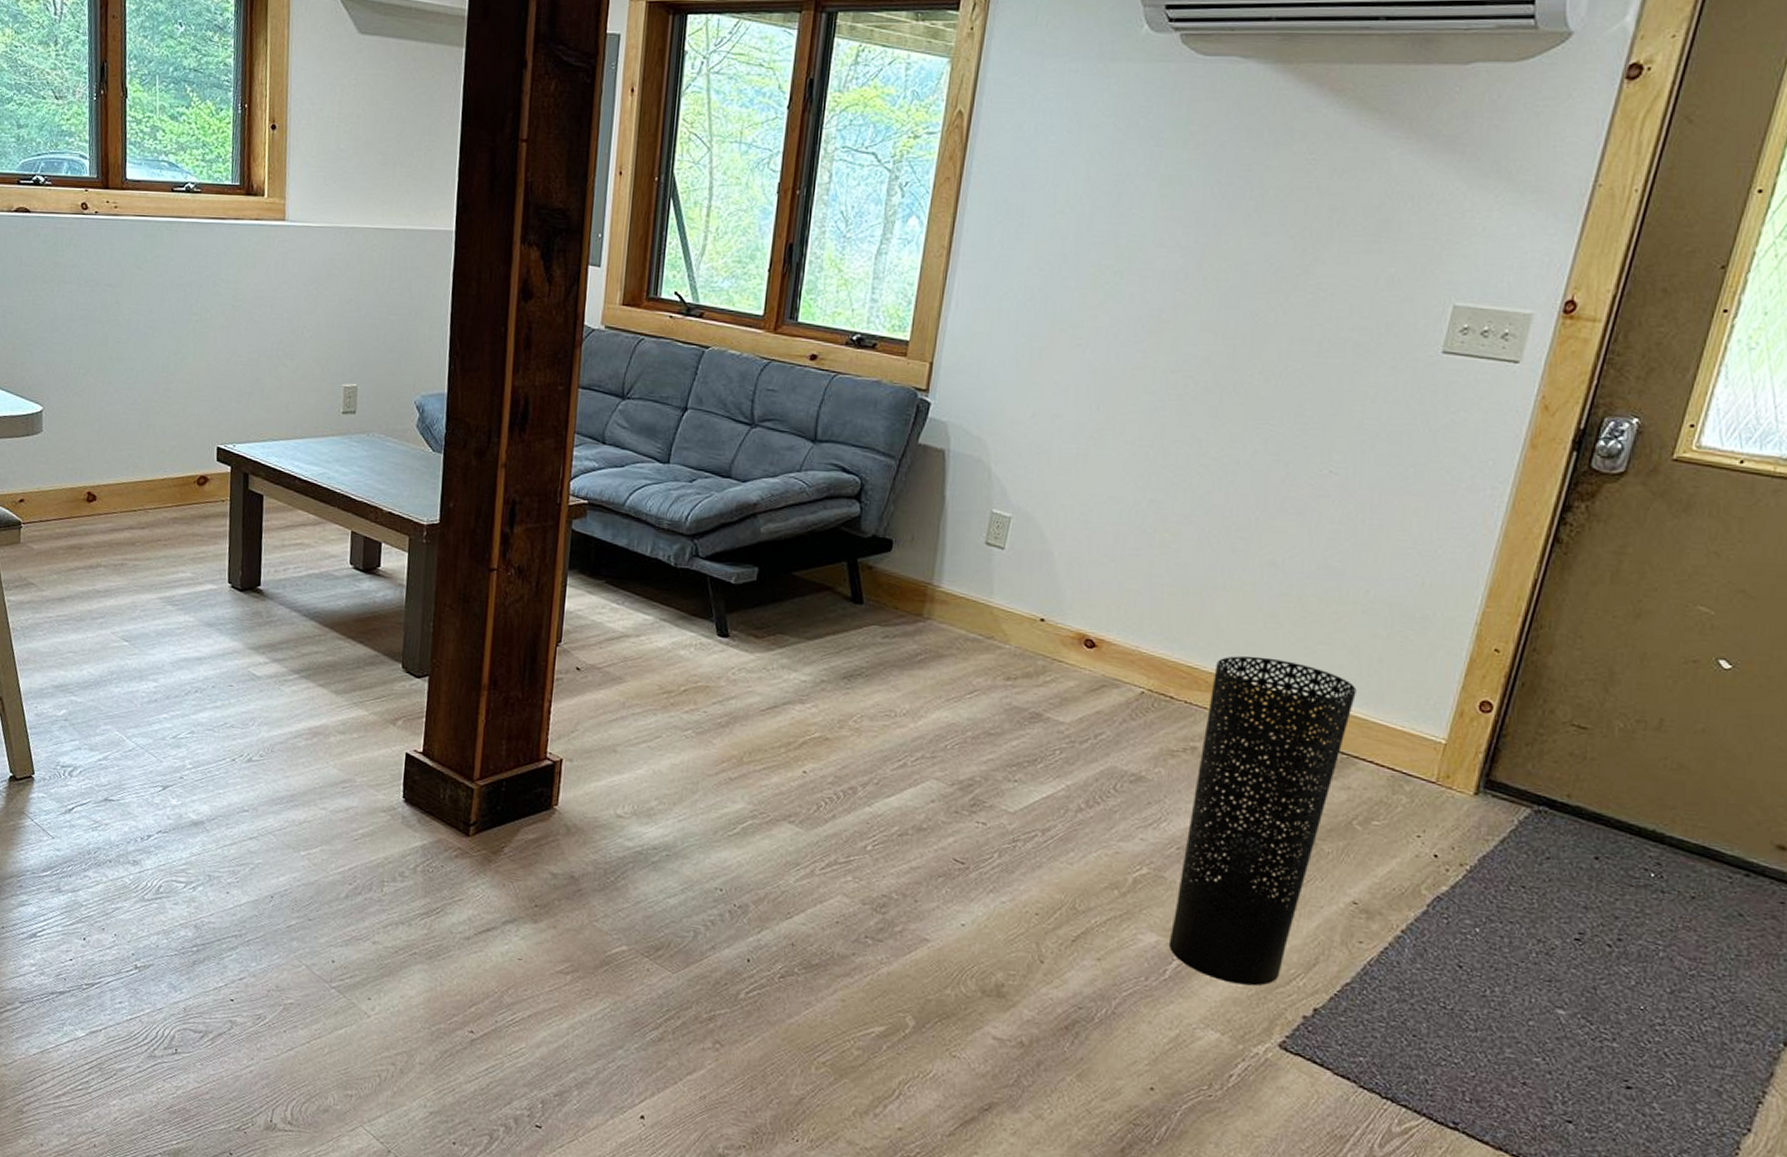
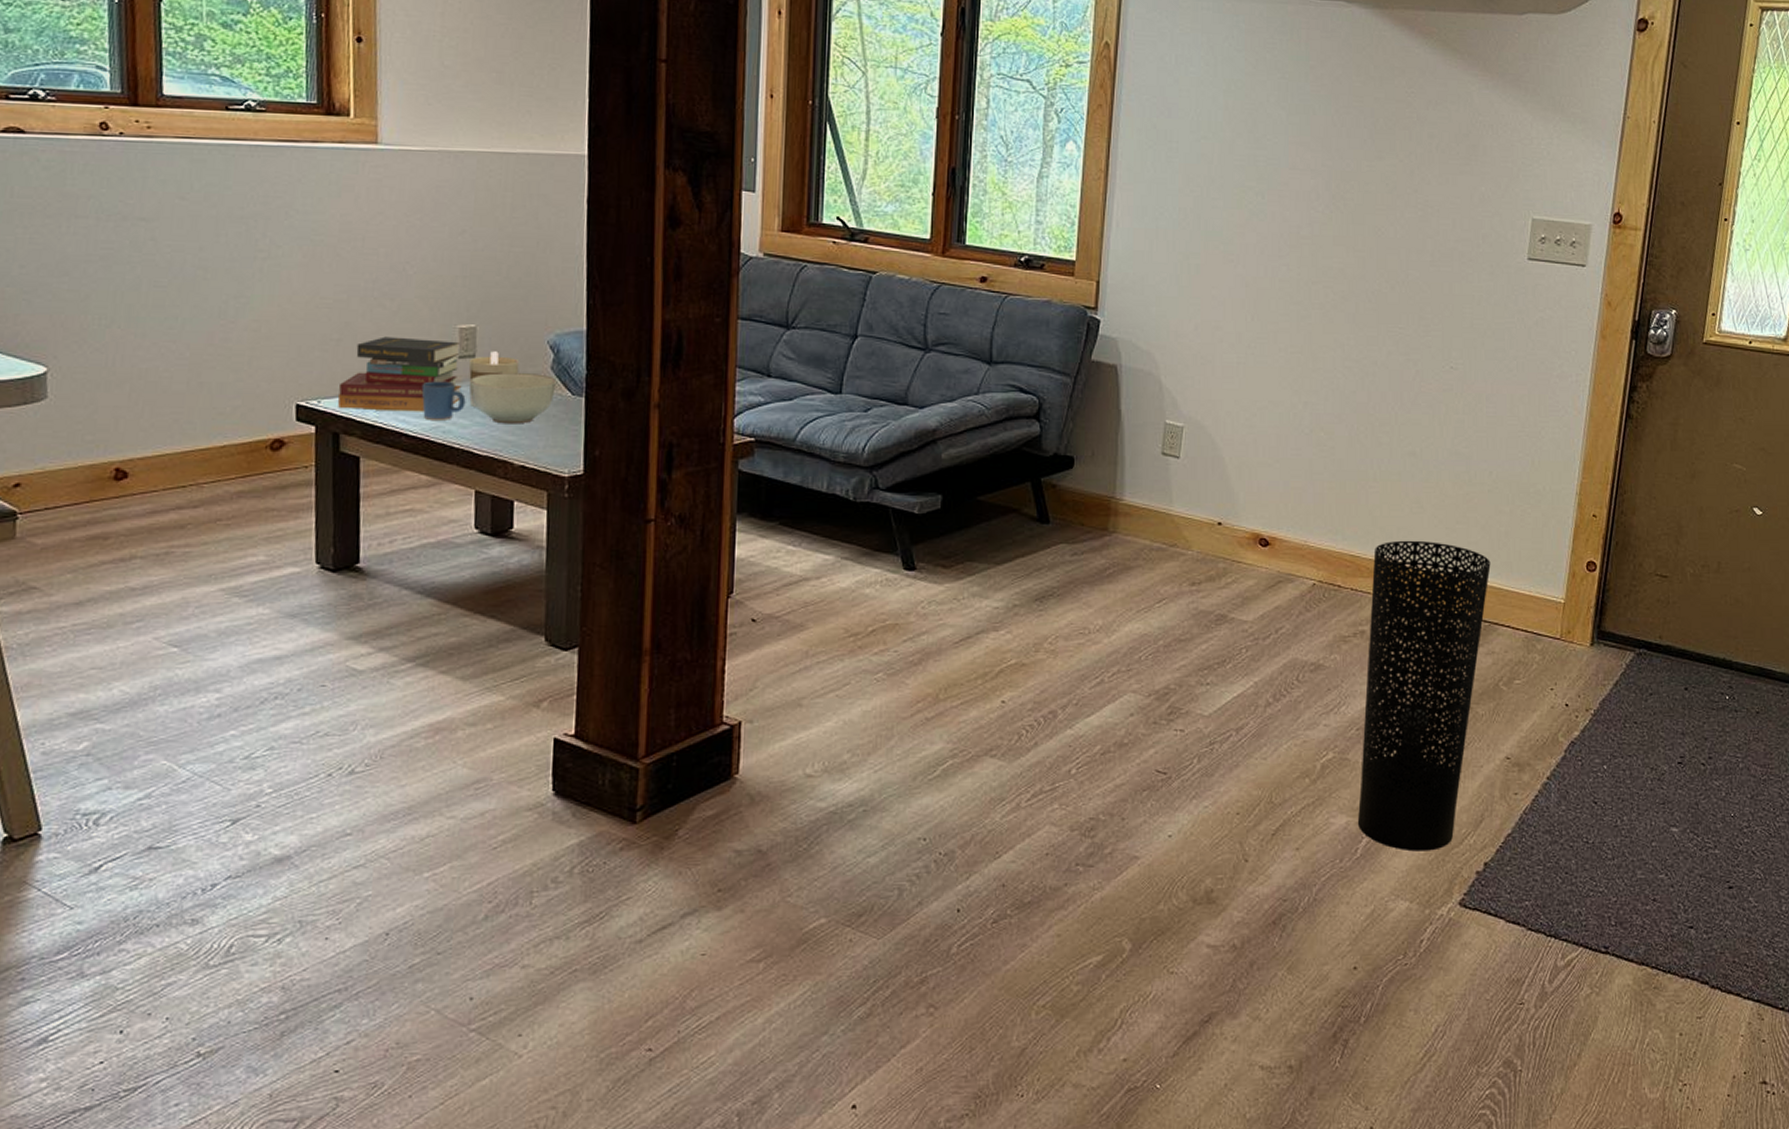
books: none [248,392,344,459] -> present [337,336,462,412]
mug: none [312,432,347,468] -> present [421,381,466,420]
candle: none [349,408,391,459] -> present [468,351,520,408]
bowl: none [350,428,421,475] -> present [469,373,556,424]

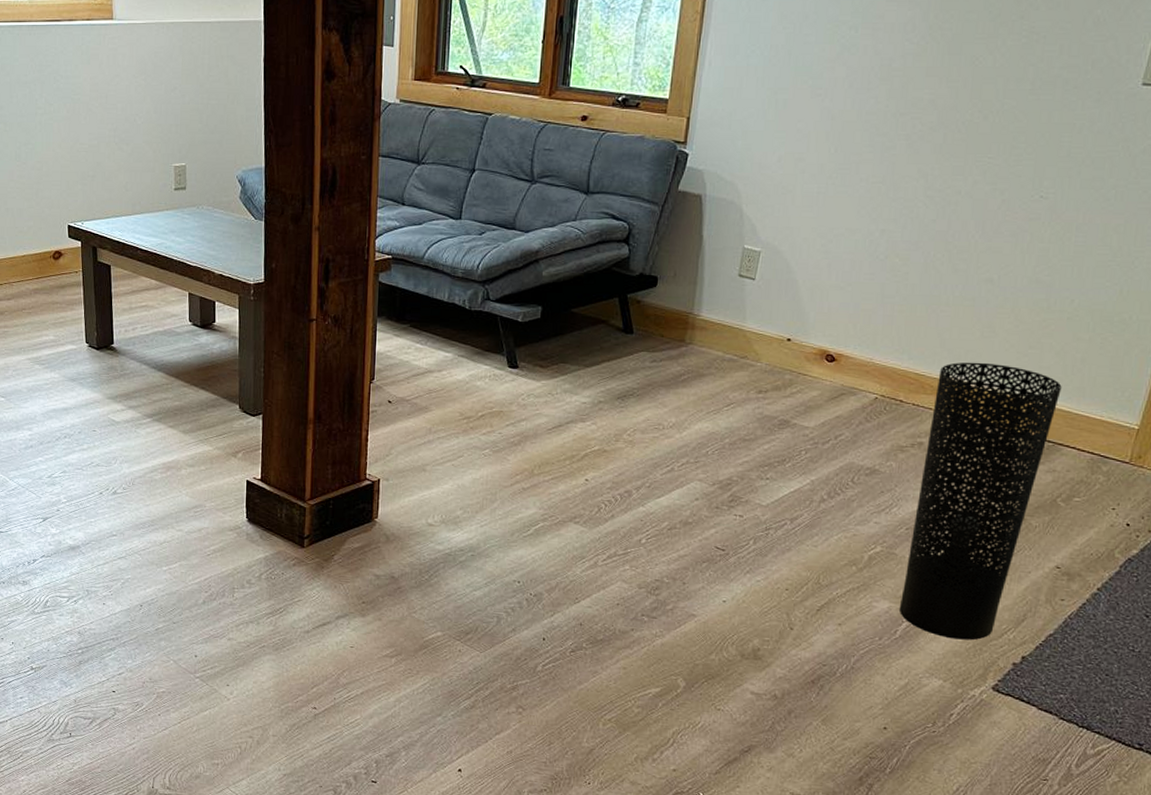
books: present [337,336,462,412] -> none [94,173,177,232]
mug: present [421,381,466,420] -> none [150,208,180,238]
candle: present [468,351,520,408] -> none [181,184,217,229]
bowl: present [469,373,556,424] -> none [182,201,243,242]

